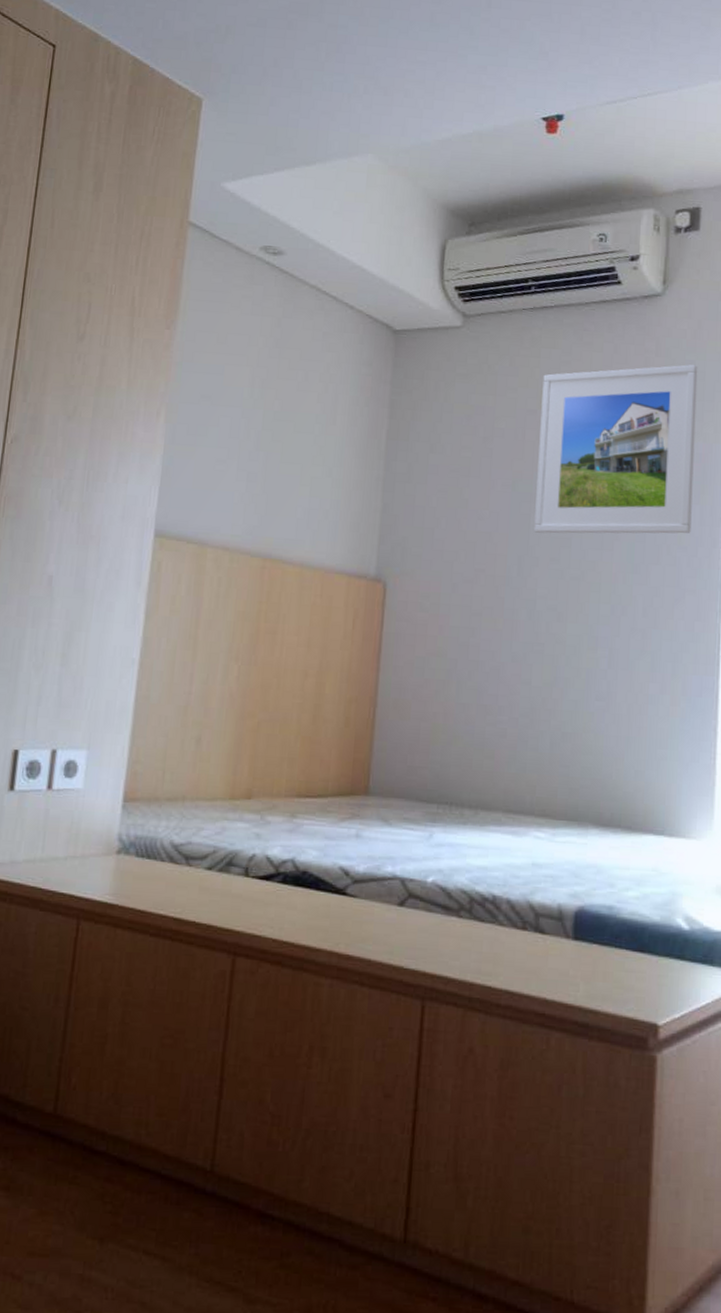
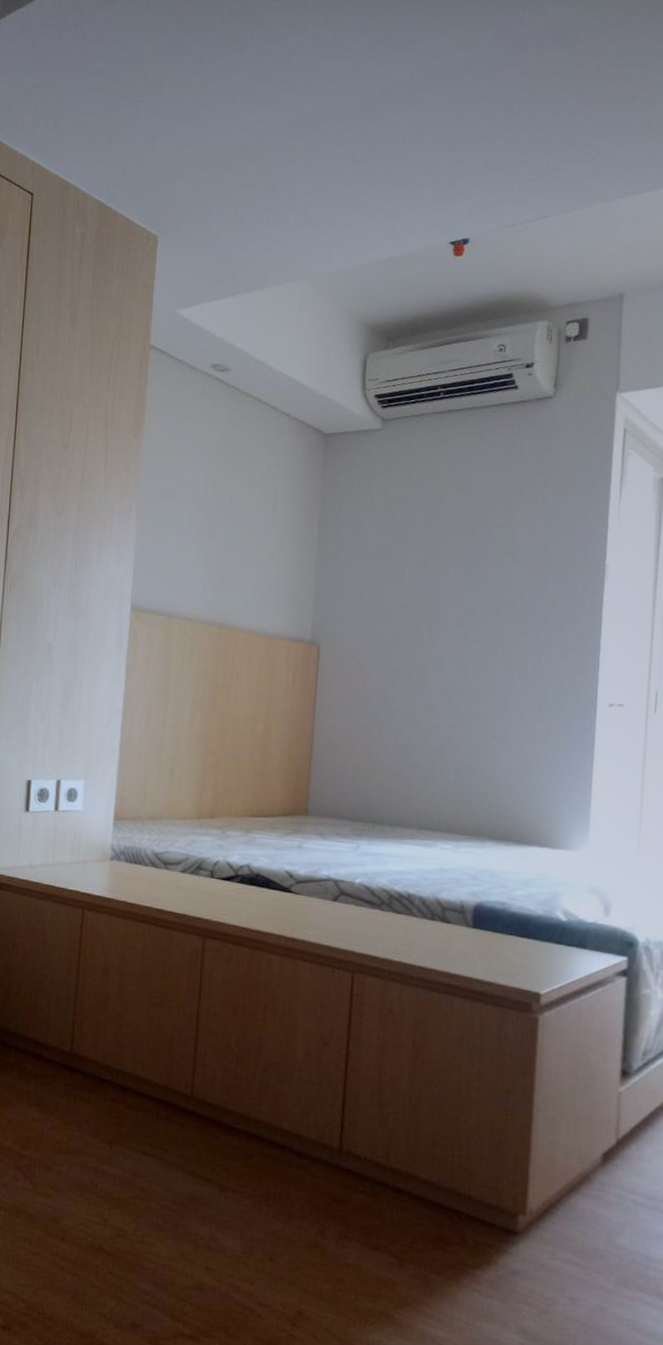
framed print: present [534,364,698,534] -> none [442,457,583,603]

